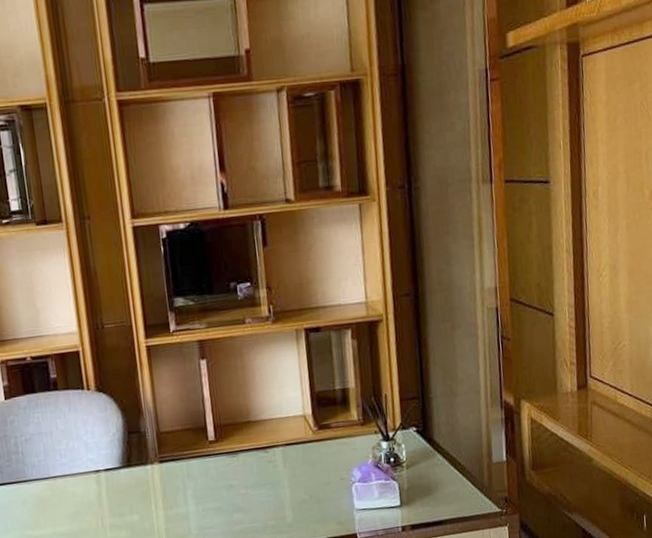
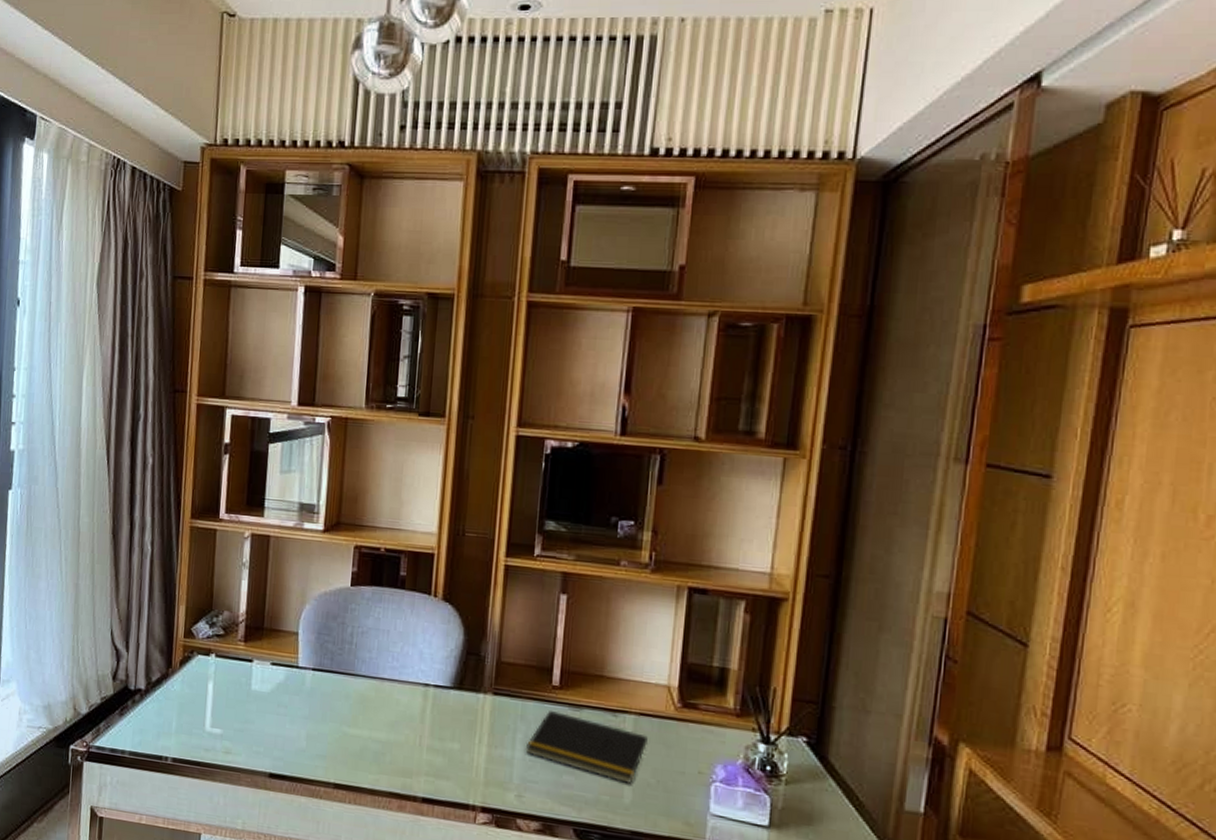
notepad: none [196,461,297,506] -> present [525,710,648,784]

